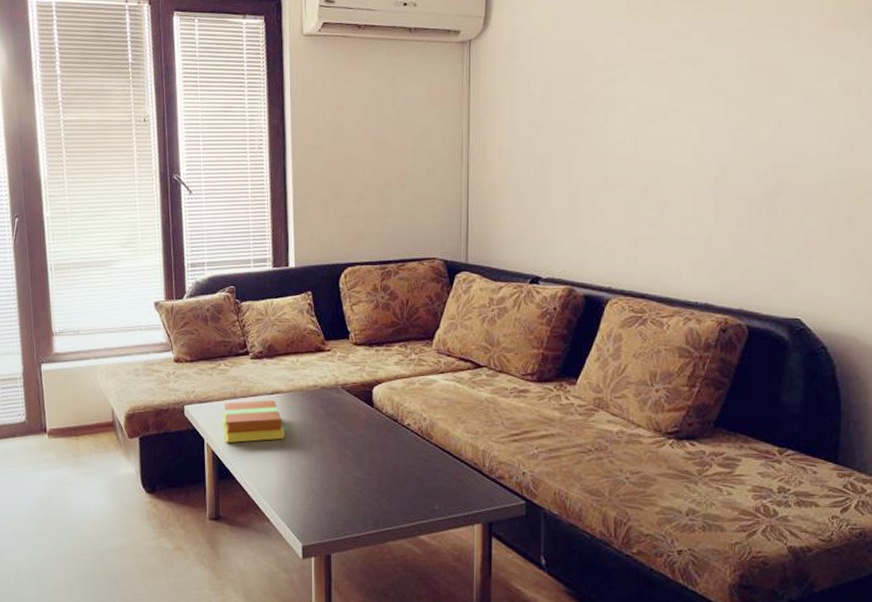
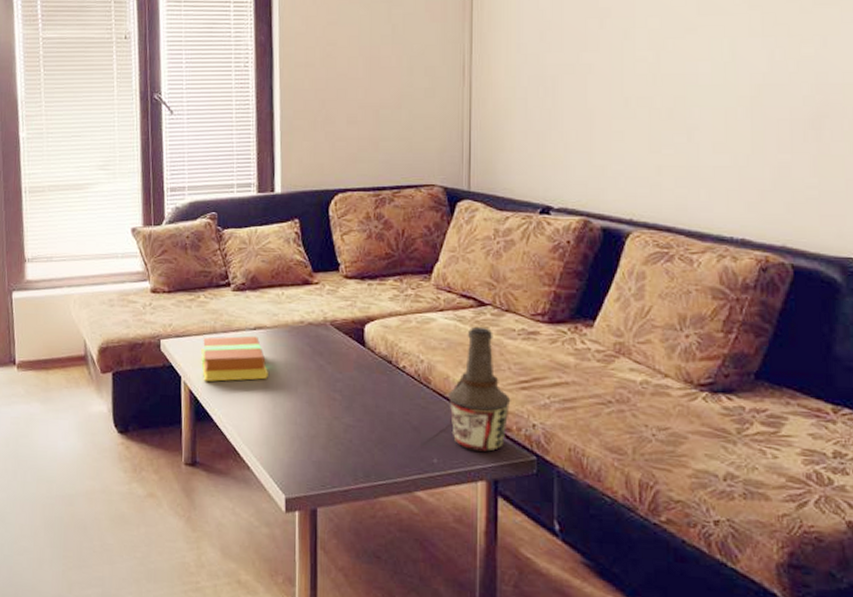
bottle: none [447,386,504,498] -> present [447,326,511,452]

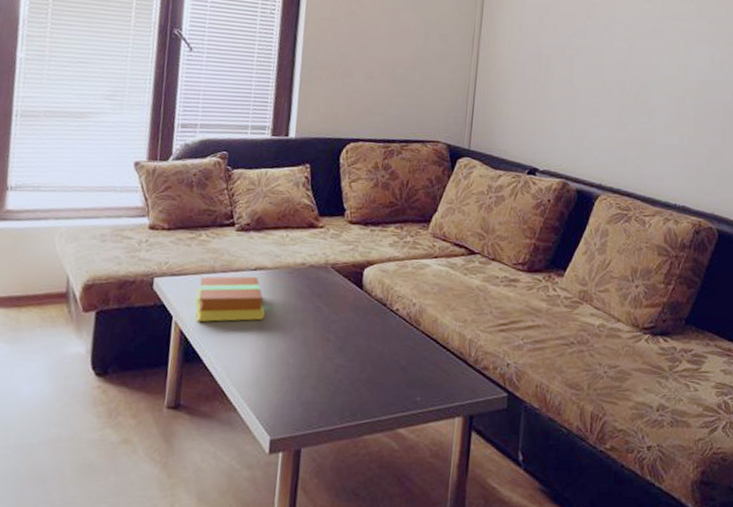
bottle: present [447,326,511,452] -> none [435,273,490,389]

